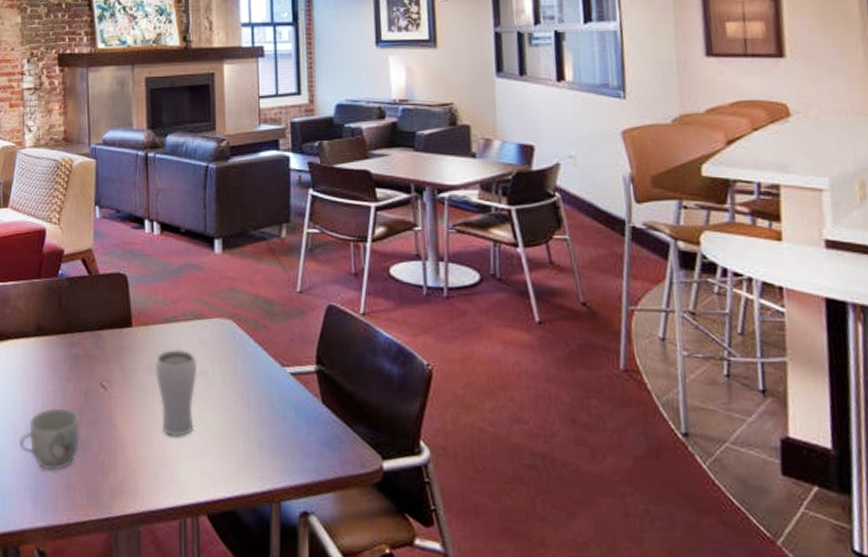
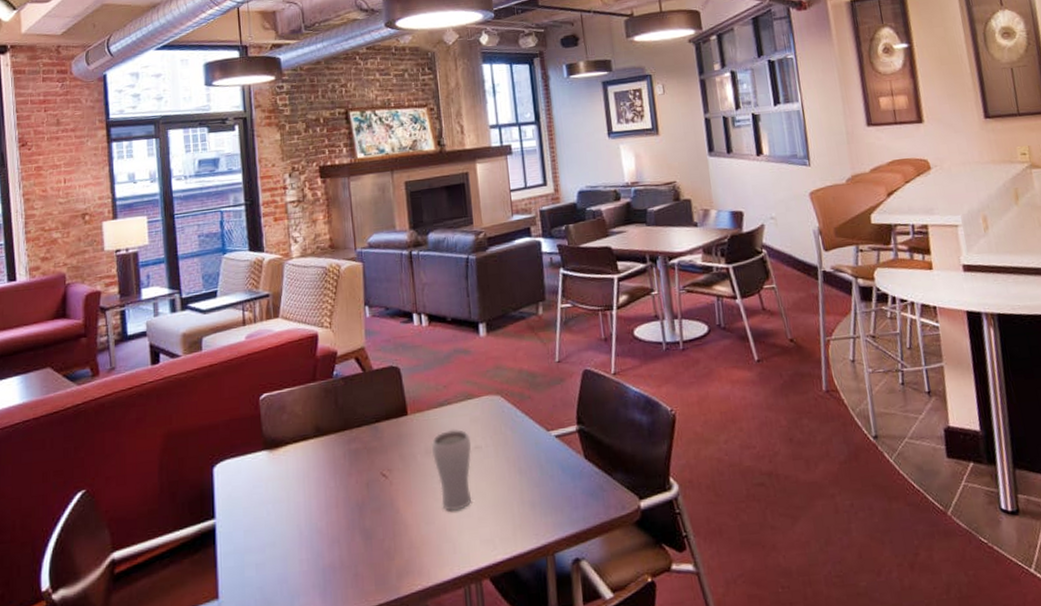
mug: present [18,408,80,471] -> none [304,501,365,564]

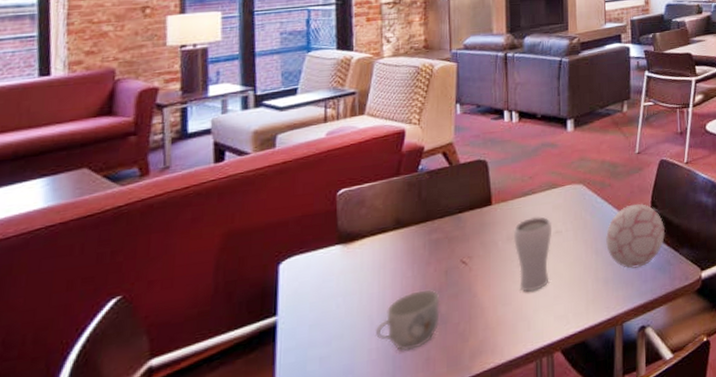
mug: none [304,501,365,564] -> present [375,289,440,351]
decorative ball: none [529,419,596,492] -> present [605,203,666,269]

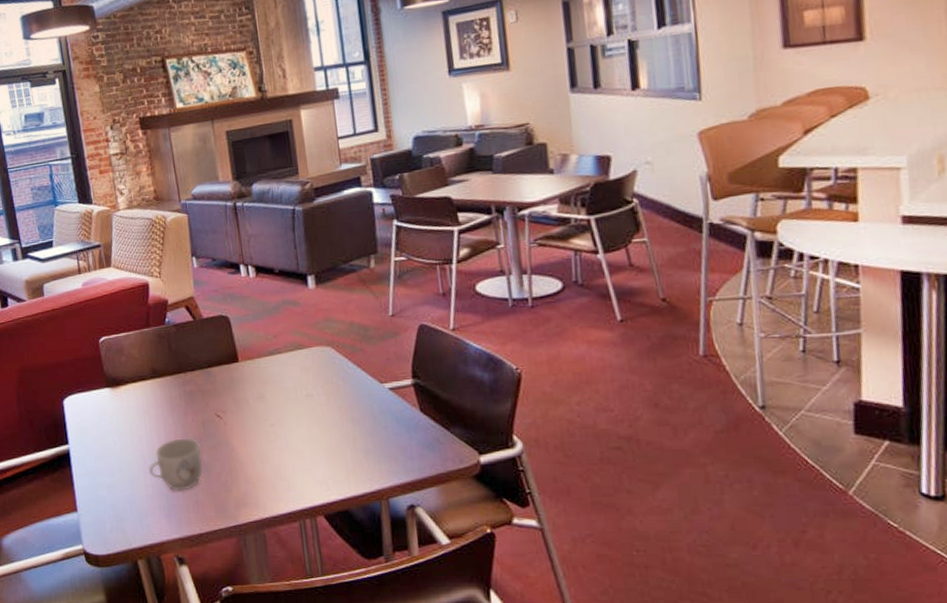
drinking glass: present [513,216,551,292] -> none [262,377,305,452]
decorative ball: present [605,203,666,269] -> none [362,372,432,442]

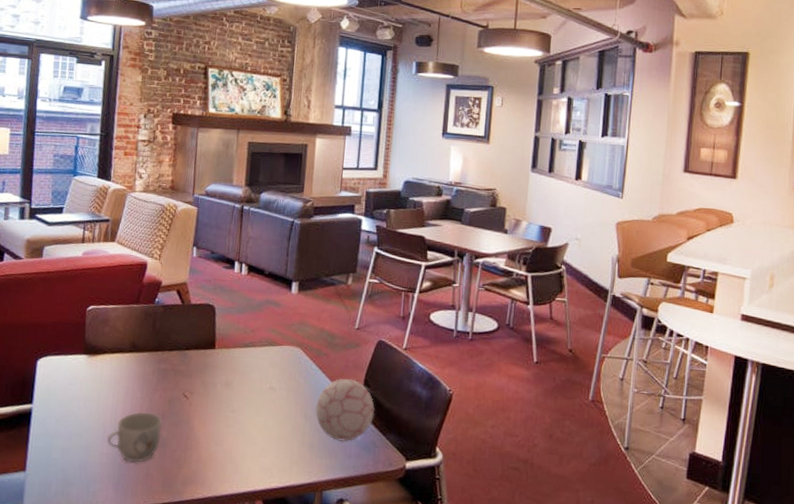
decorative ball: none [362,372,432,442] -> present [315,378,375,442]

